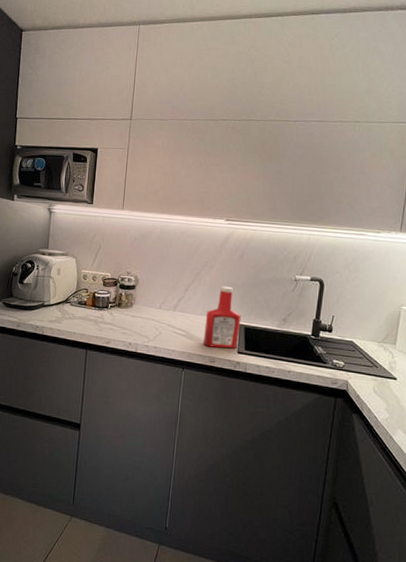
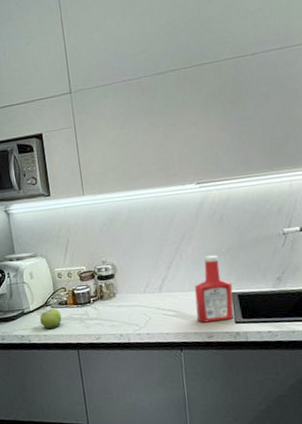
fruit: none [57,305,79,325] -> present [40,308,62,329]

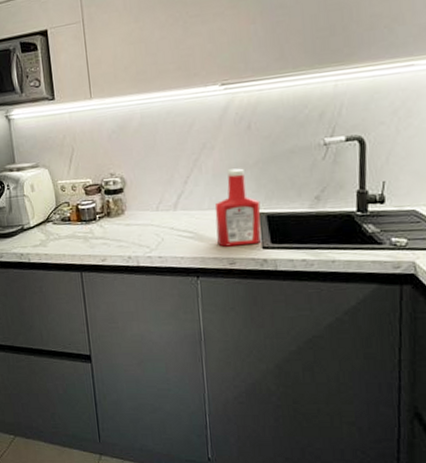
fruit: present [40,308,62,329] -> none [40,224,65,247]

